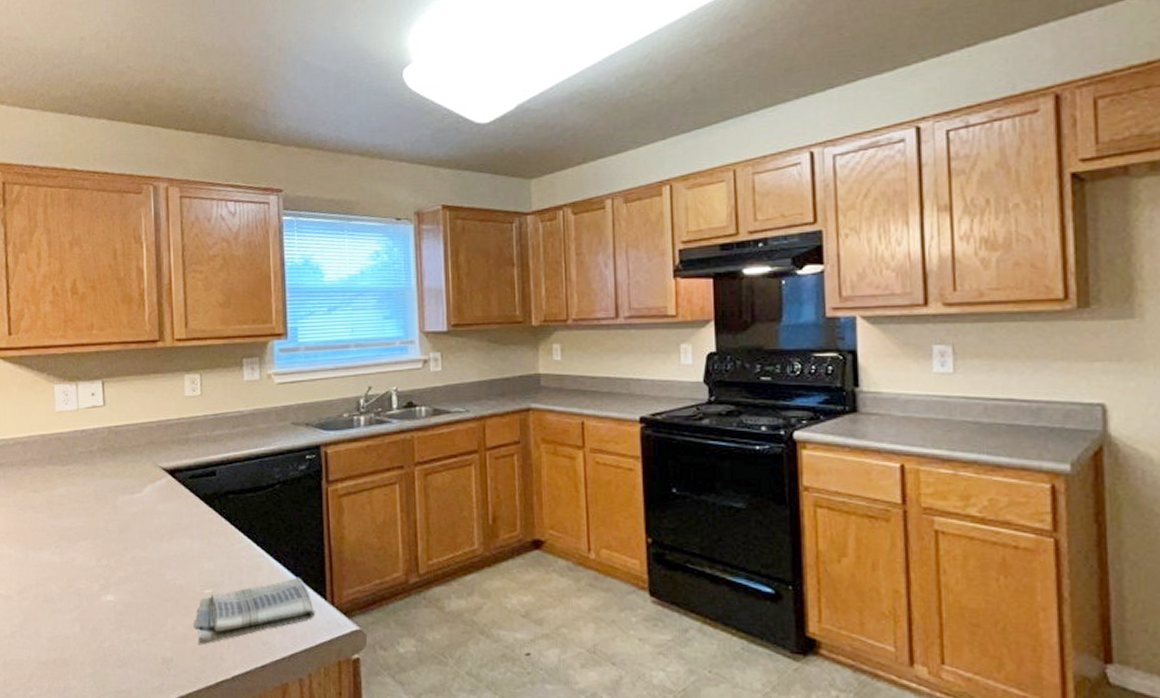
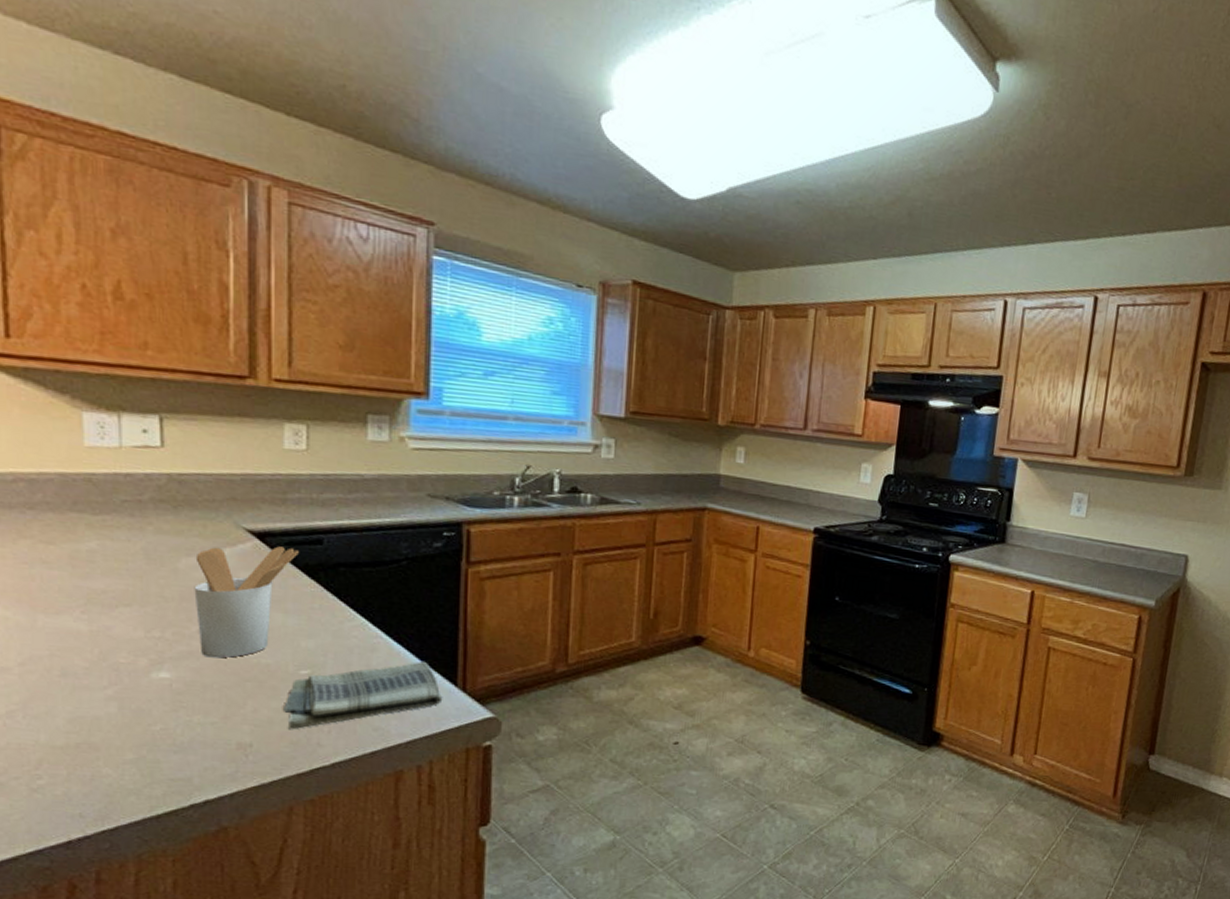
utensil holder: none [128,480,199,582] -> present [194,546,299,659]

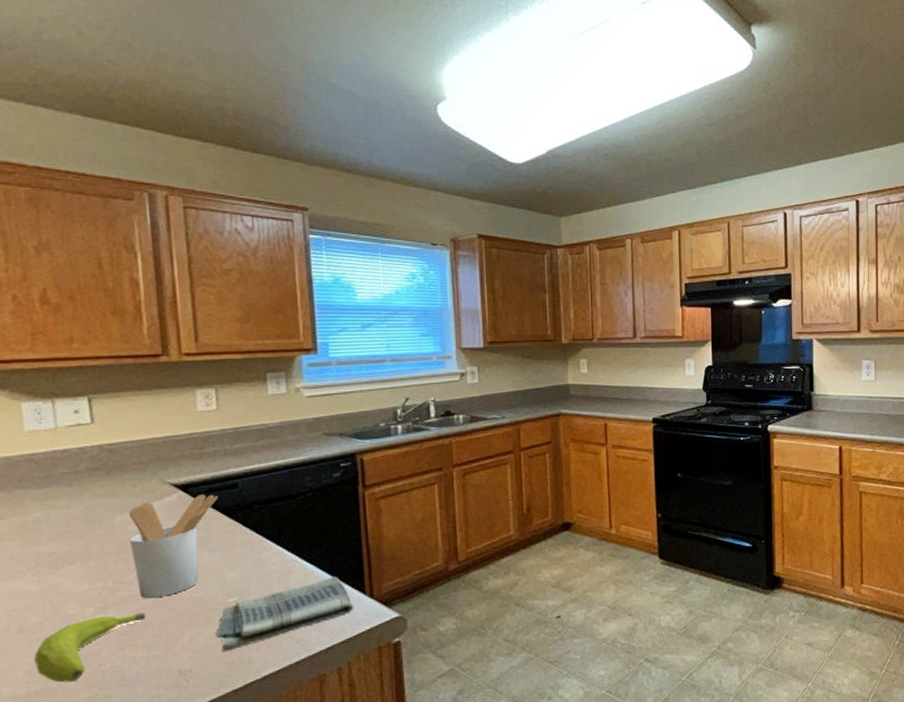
fruit: none [78,670,205,739] -> present [34,612,145,683]

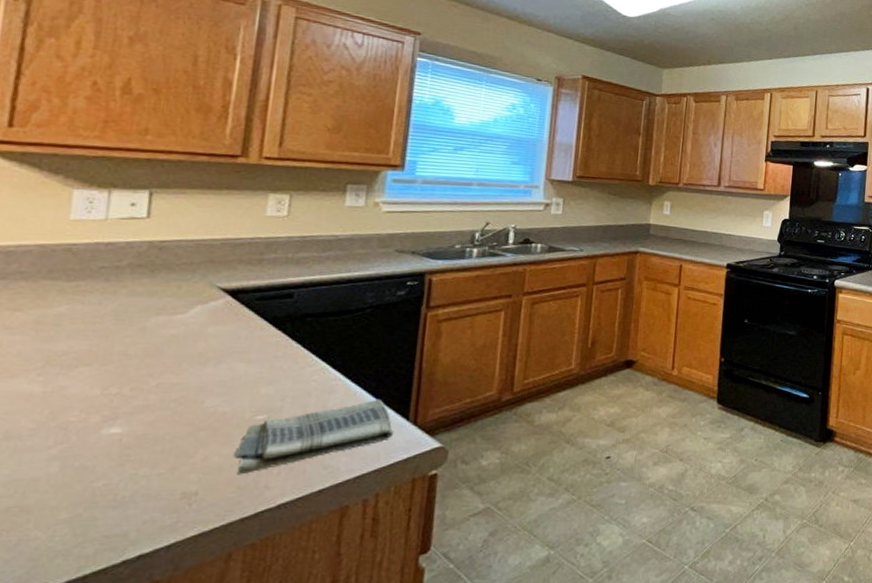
fruit: present [34,612,145,683] -> none [14,425,158,500]
utensil holder: present [128,494,218,599] -> none [157,302,269,410]

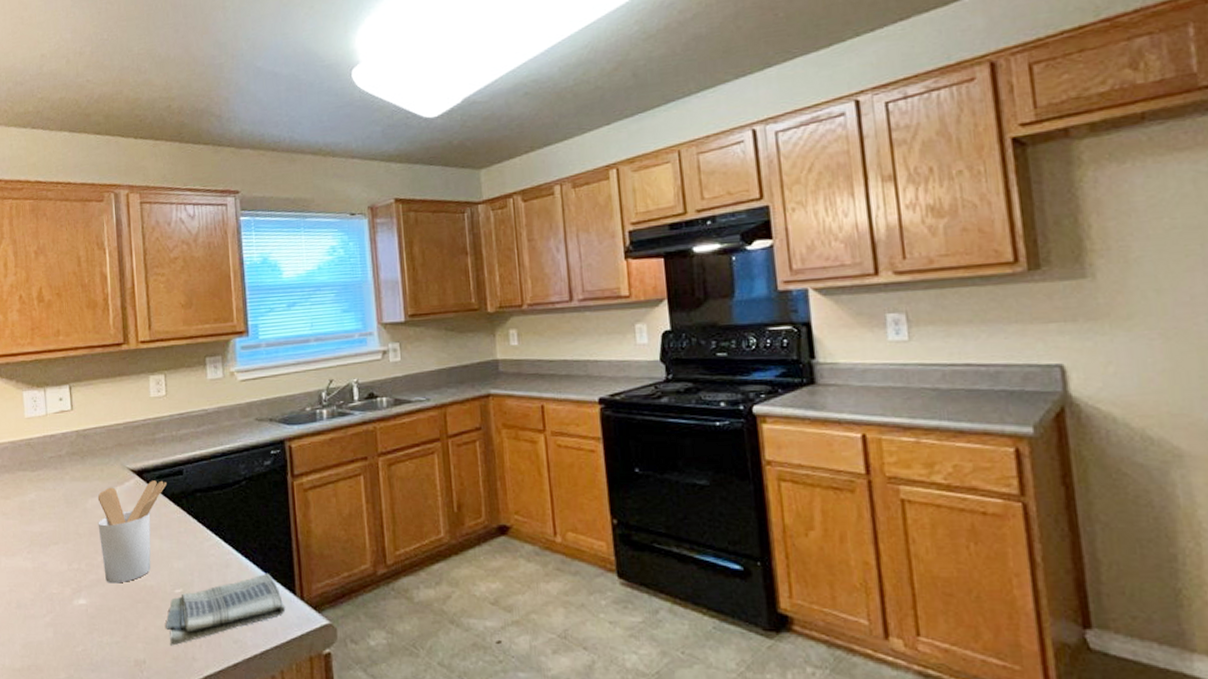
utensil holder: none [157,302,269,410] -> present [97,480,167,584]

